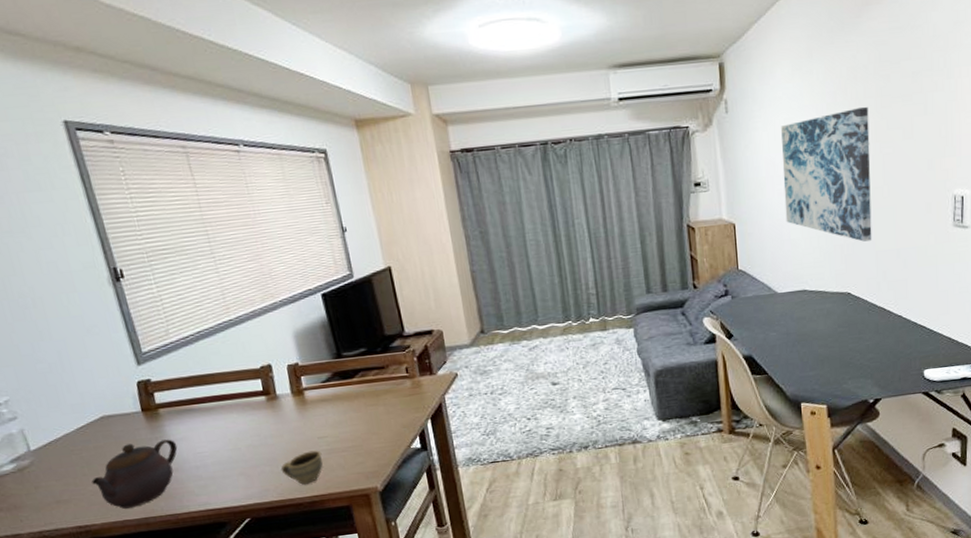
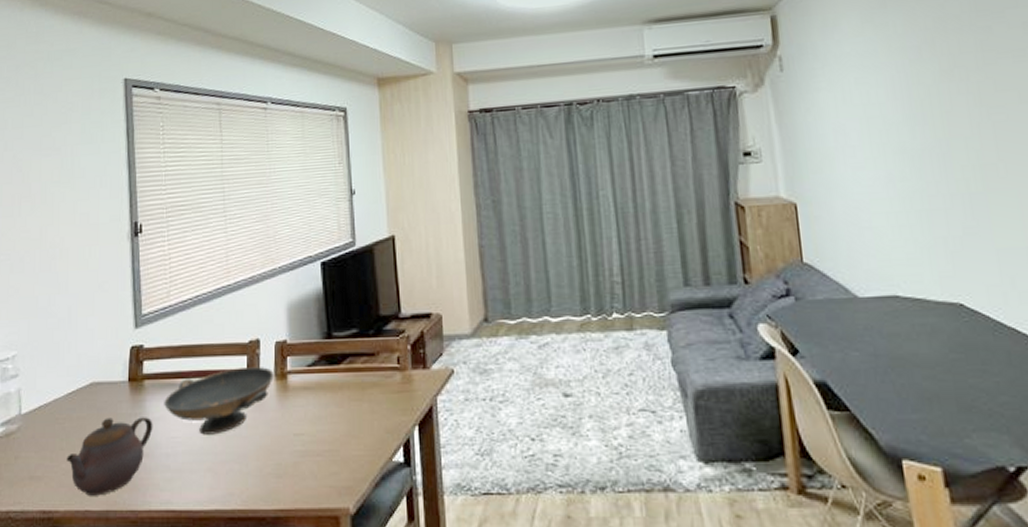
decorative bowl: none [183,387,291,448] -> present [164,367,274,435]
cup: present [280,450,324,485] -> none [250,450,295,493]
wall art: present [781,107,872,242] -> none [851,64,989,235]

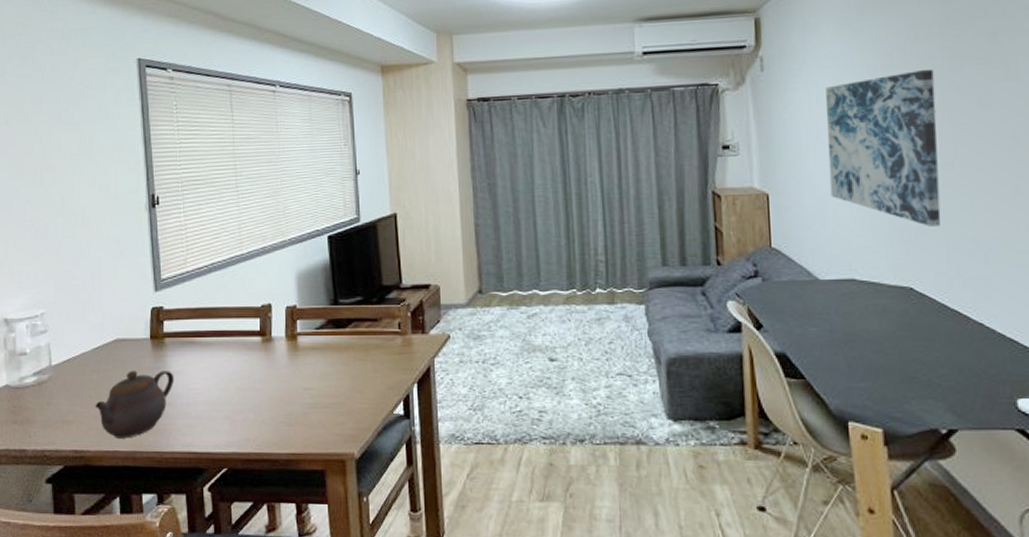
decorative bowl: present [164,367,274,435] -> none [184,329,285,387]
wall art: none [851,64,989,235] -> present [826,70,941,227]

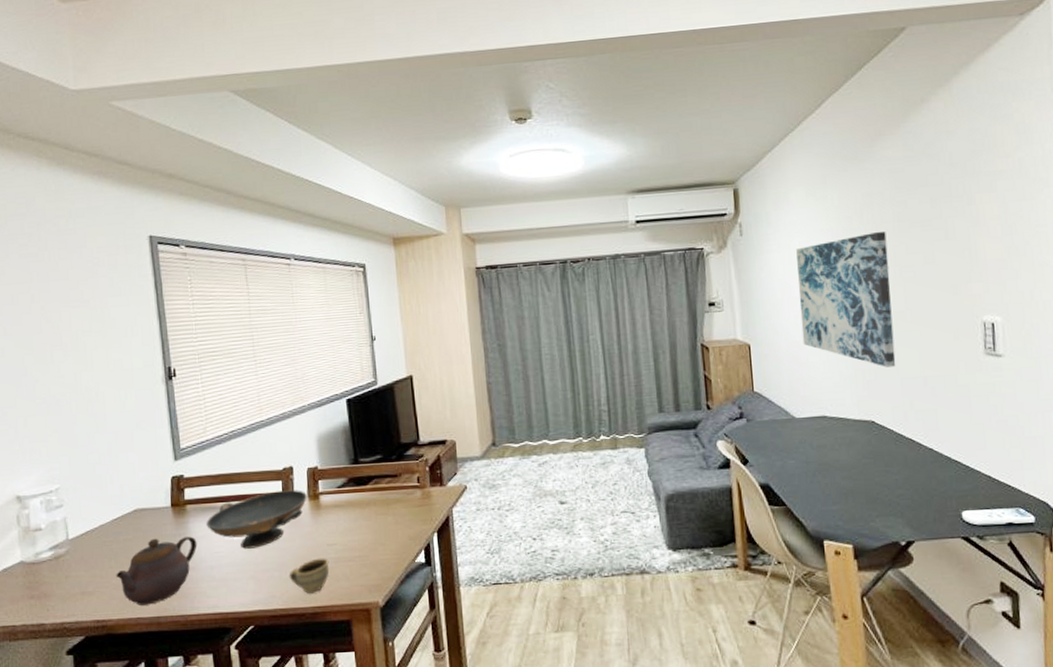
decorative bowl: none [184,329,285,387] -> present [206,490,307,549]
cup: none [264,402,305,439] -> present [289,558,330,594]

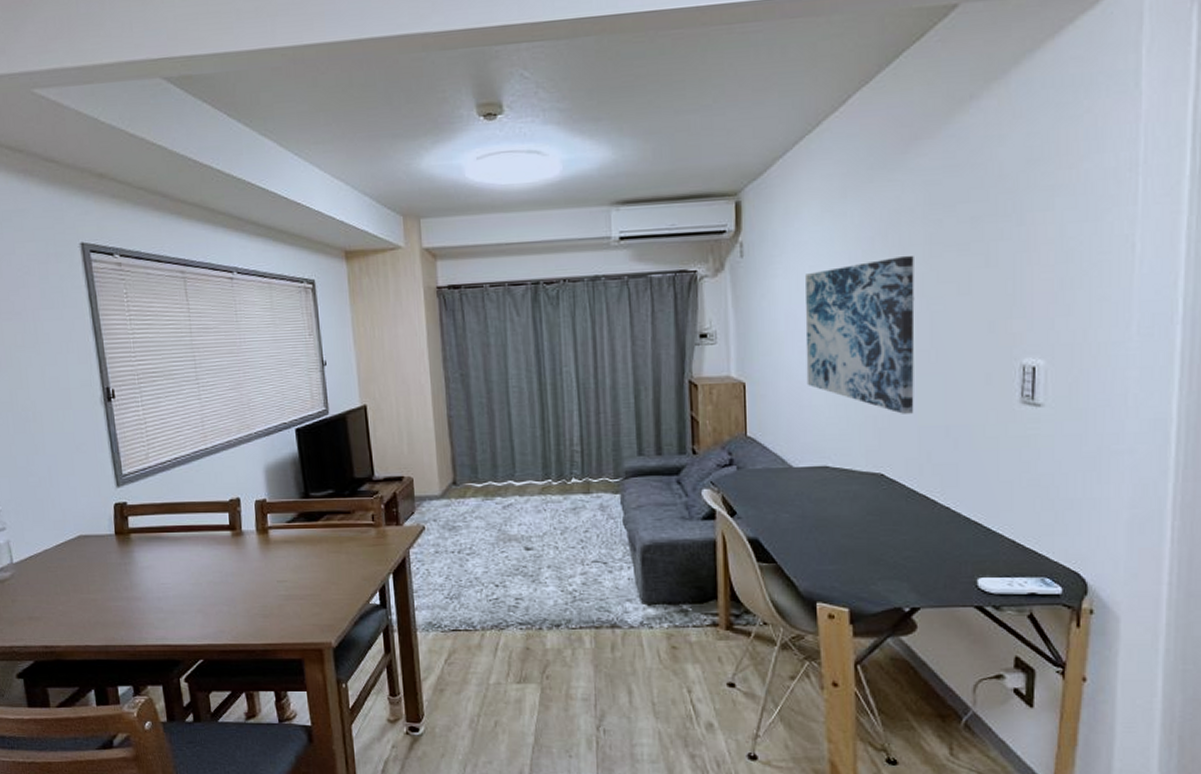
teapot: present [116,536,197,605] -> none [62,566,143,633]
decorative bowl: present [206,490,307,549] -> none [151,523,255,582]
cup: present [289,558,330,594] -> none [238,594,280,630]

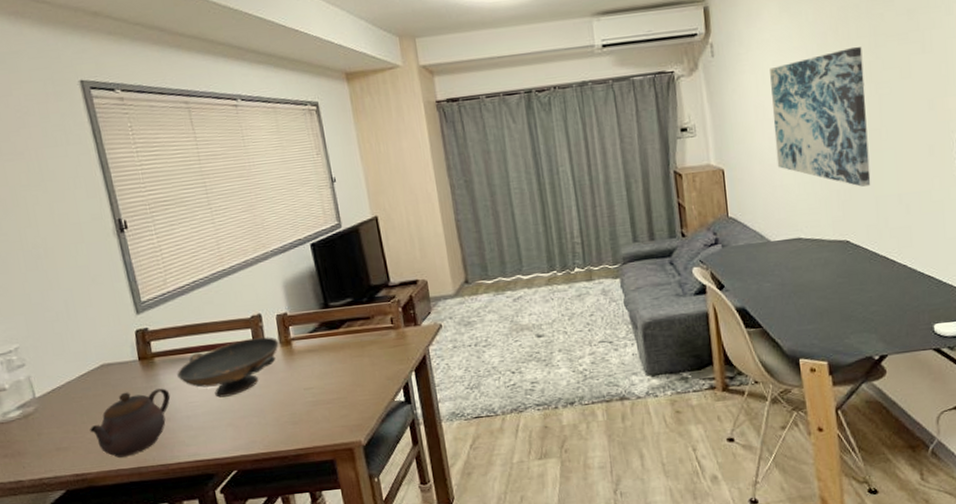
teapot: none [62,566,143,633] -> present [90,388,171,458]
decorative bowl: none [151,523,255,582] -> present [177,337,279,398]

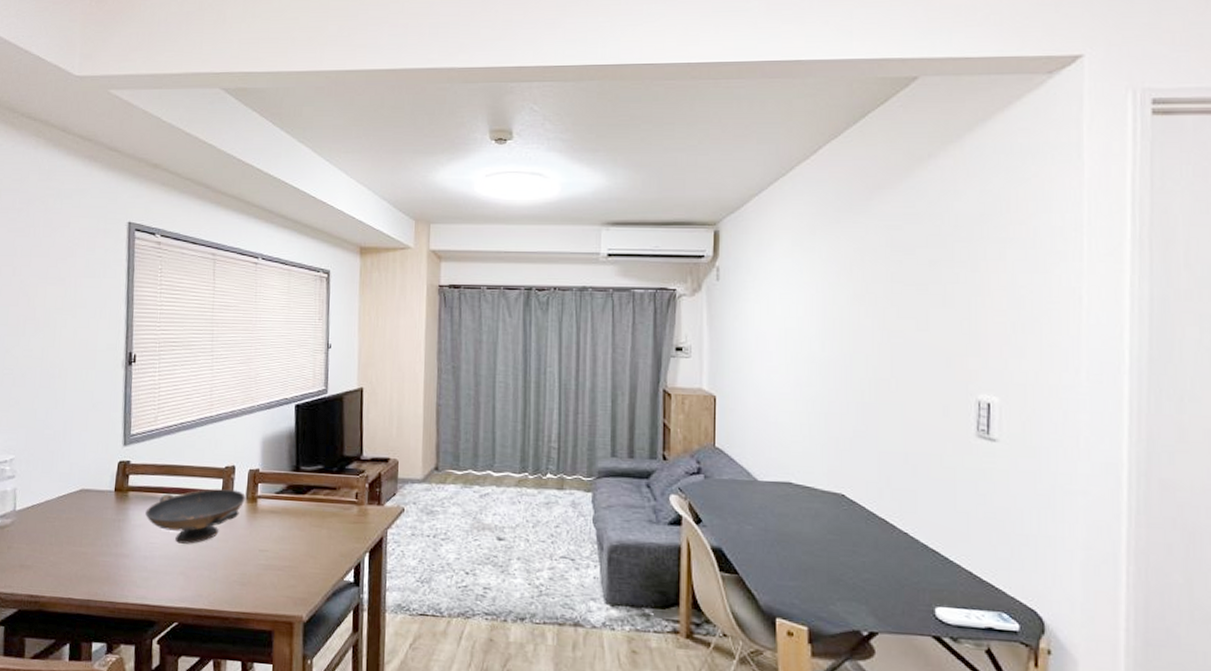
teapot: present [90,388,171,458] -> none [54,521,135,587]
wall art: present [770,47,871,187] -> none [773,291,876,438]

